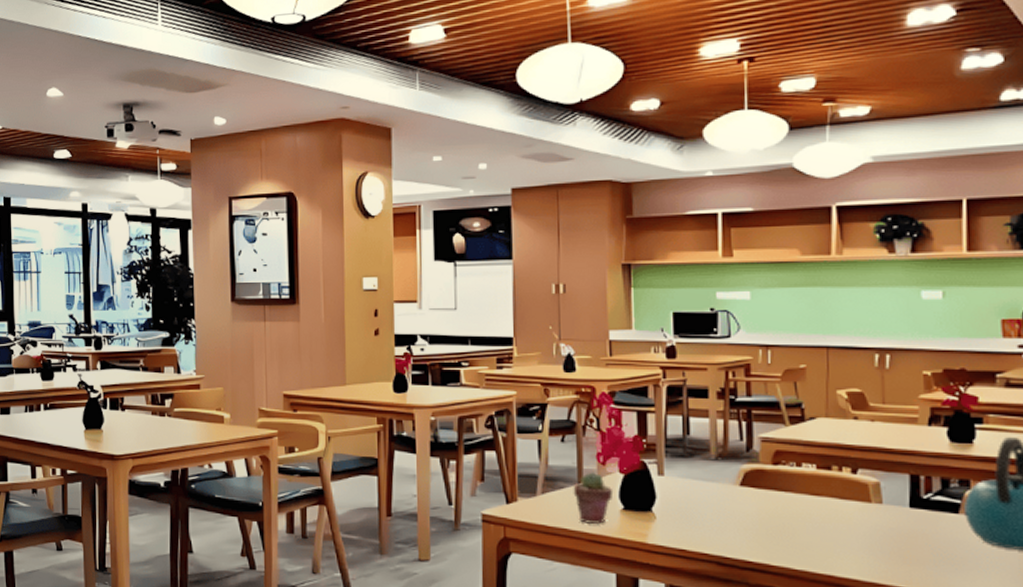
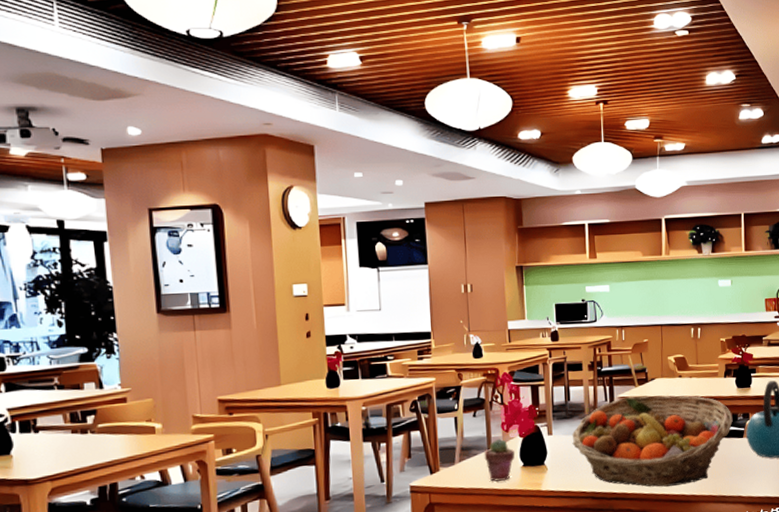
fruit basket: none [691,439,942,566] -> present [572,395,733,487]

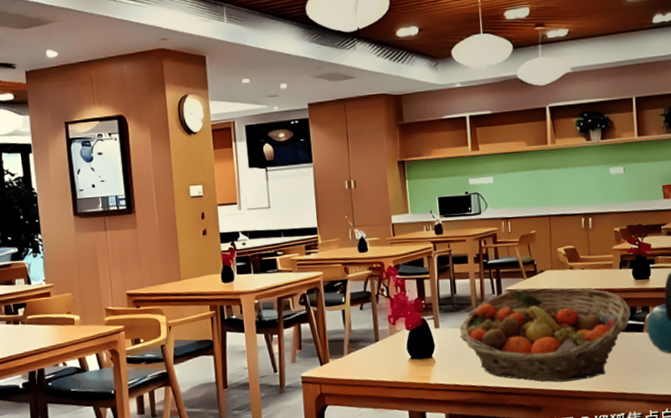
potted succulent: present [484,438,515,482] -> none [371,331,402,374]

